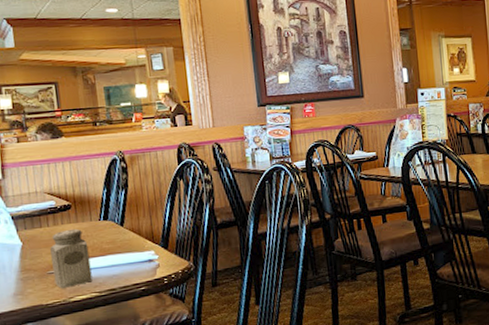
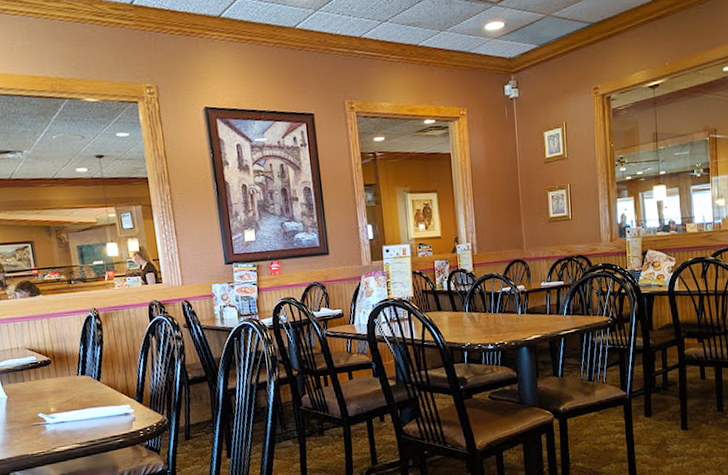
salt shaker: present [50,228,93,288] -> none [33,383,73,439]

